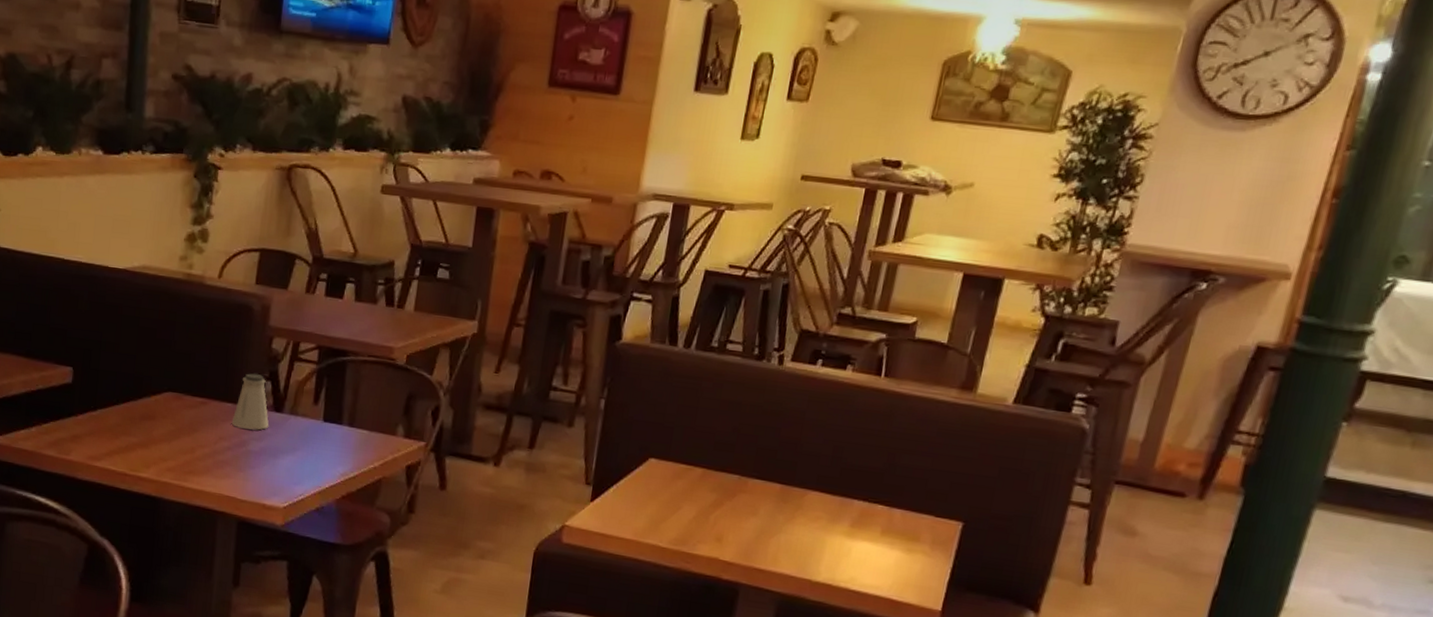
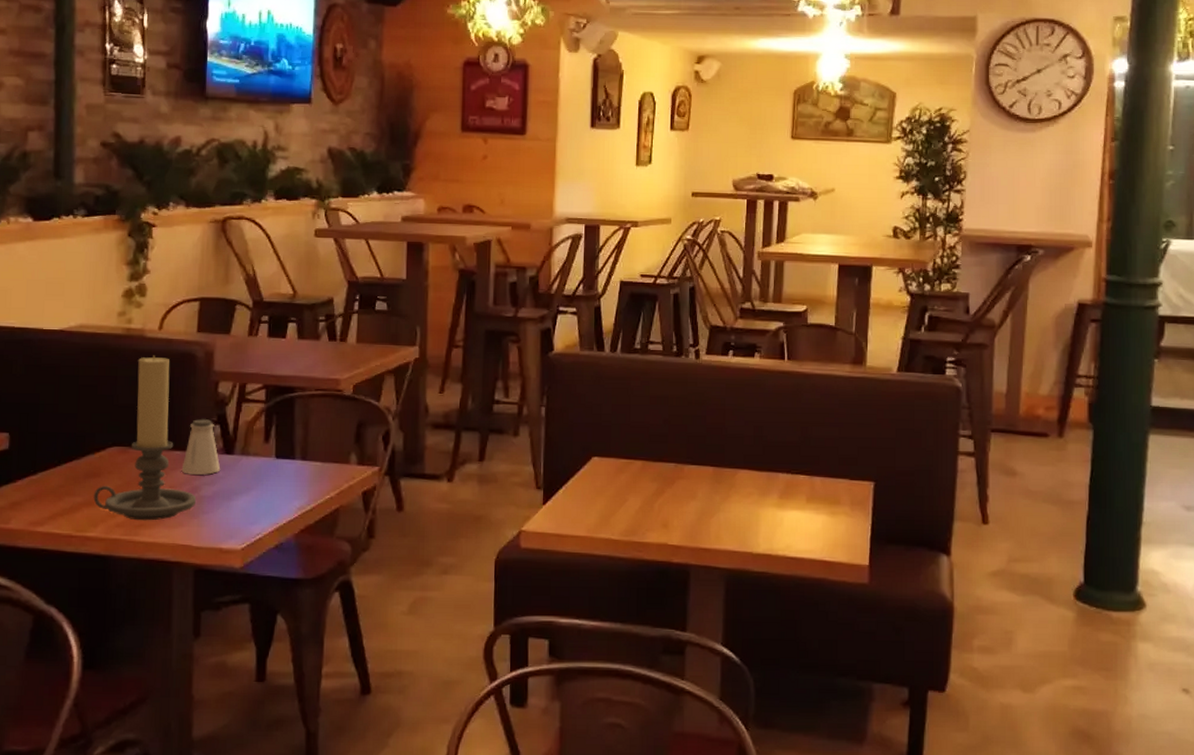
candle holder: none [147,303,244,469] -> present [93,355,196,521]

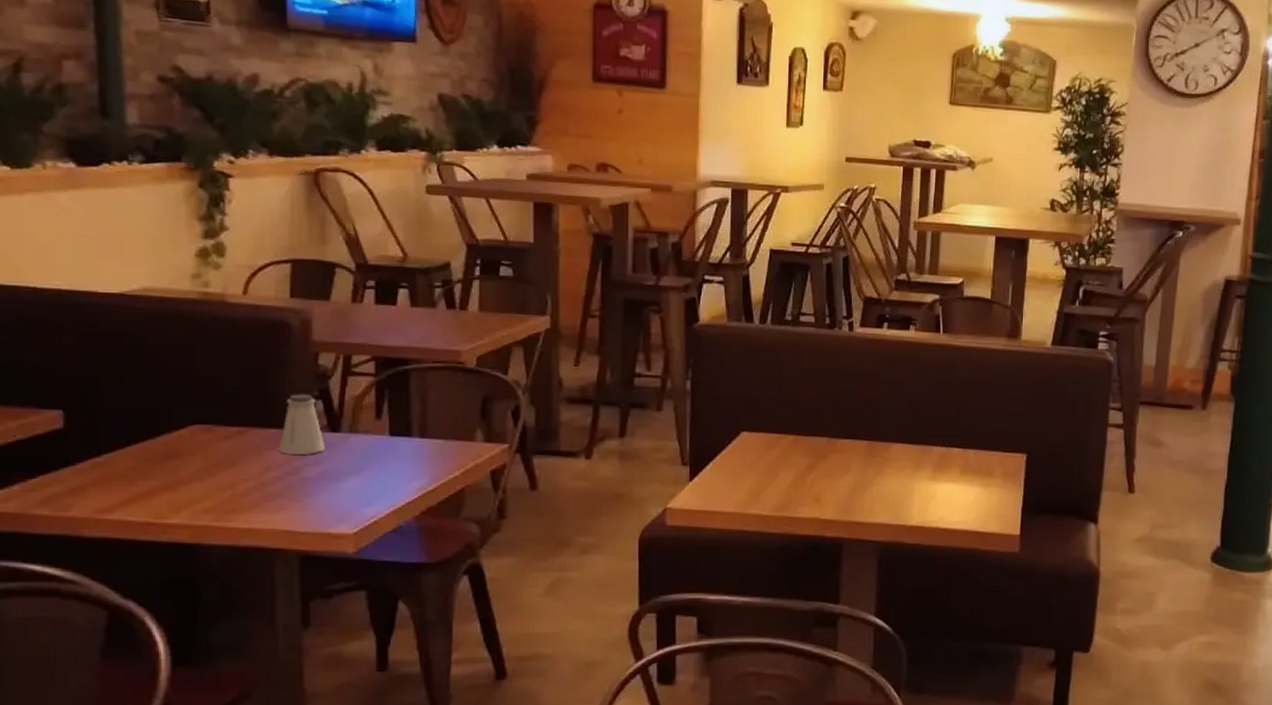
candle holder: present [93,355,196,521] -> none [173,323,297,505]

